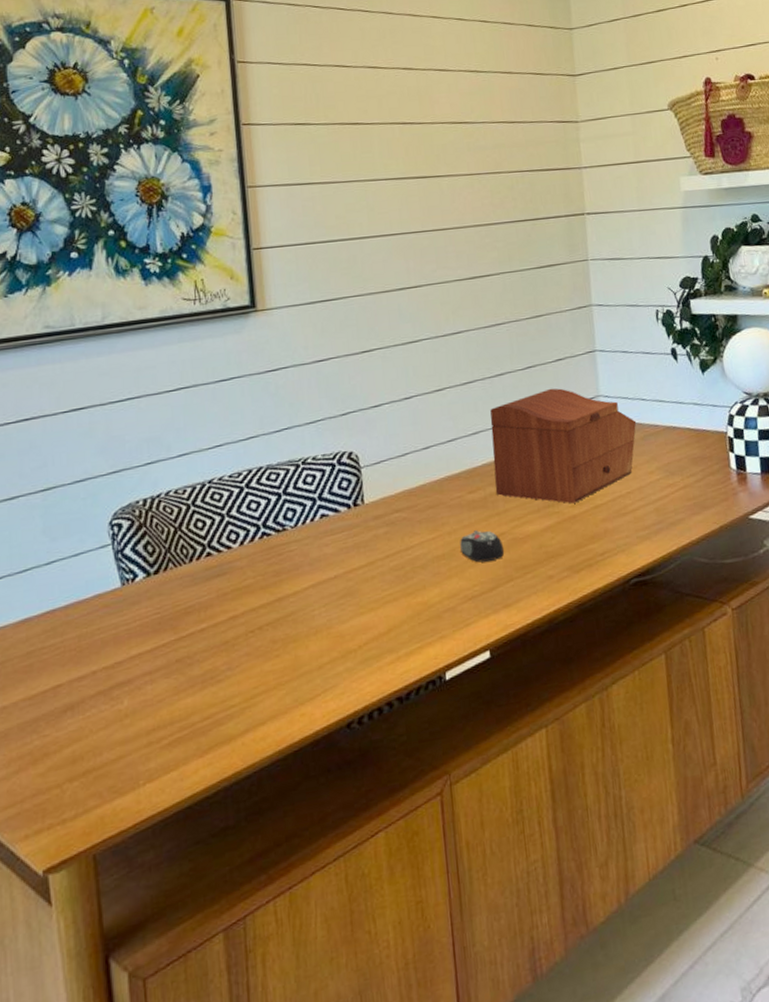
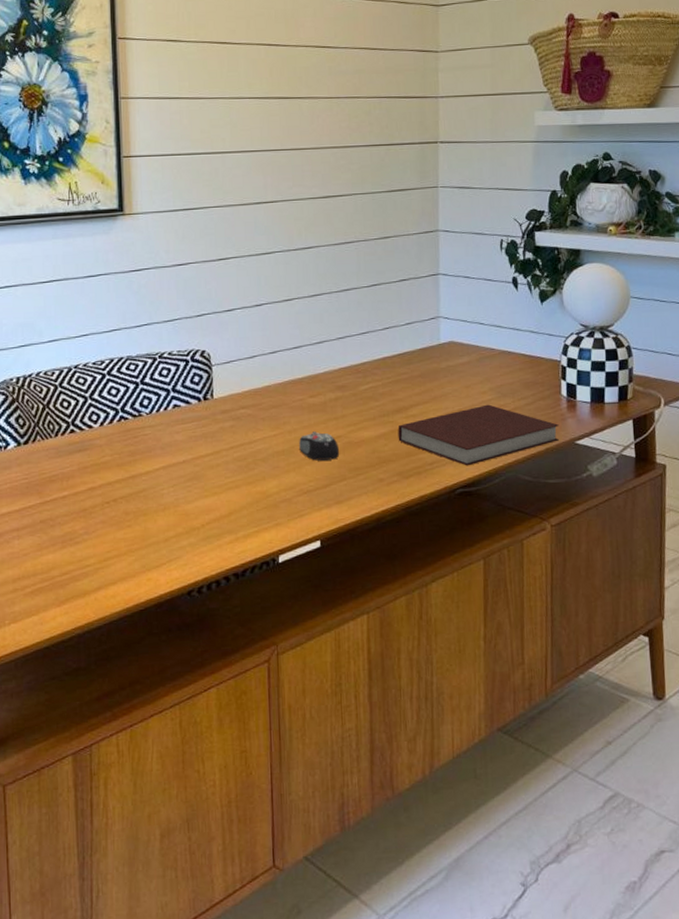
sewing box: present [490,388,637,504] -> none [334,306,473,415]
notebook: none [564,484,732,553] -> present [398,404,559,466]

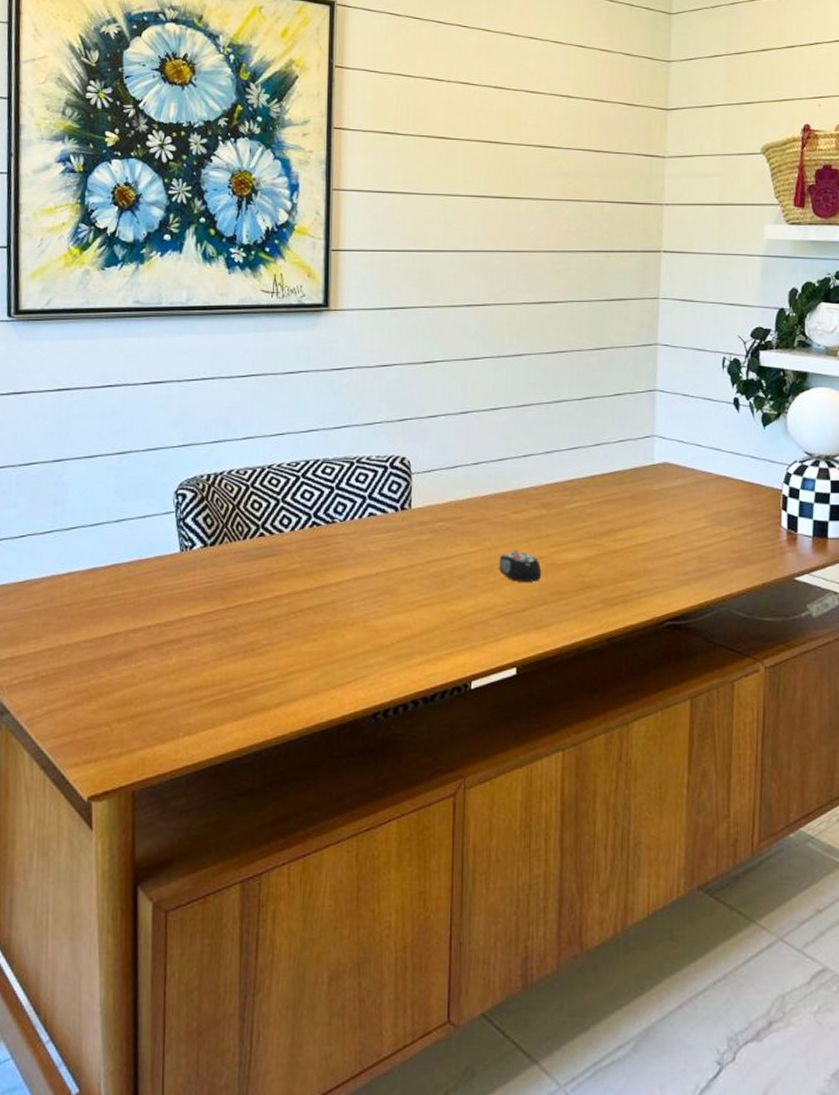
notebook: present [398,404,559,466] -> none [604,532,778,597]

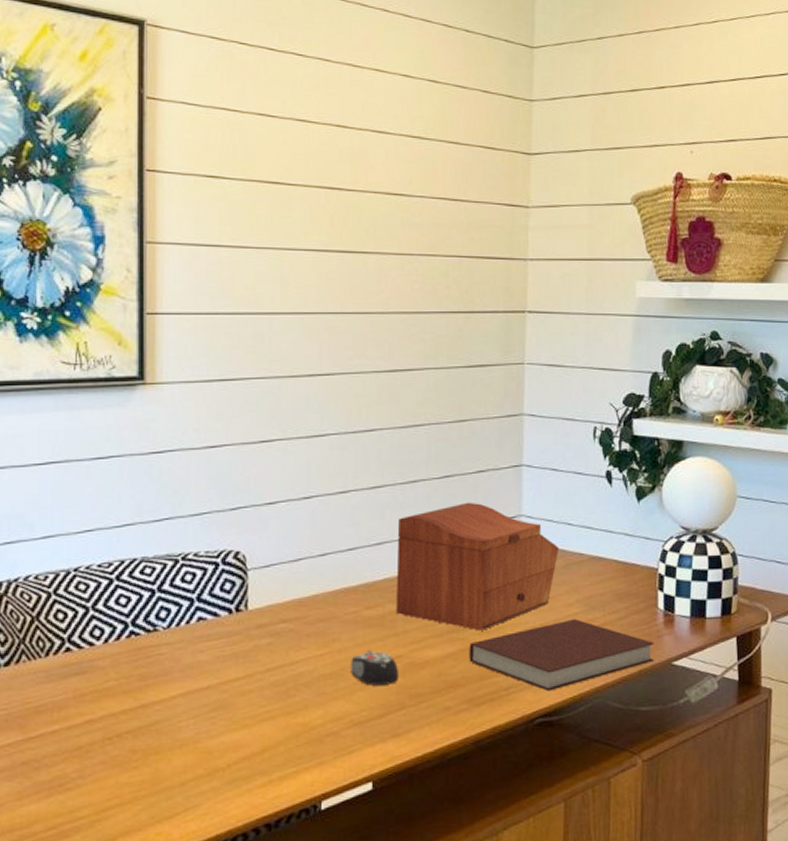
sewing box: none [539,421,689,538] -> present [395,502,560,631]
notebook: none [604,532,778,597] -> present [469,618,654,691]

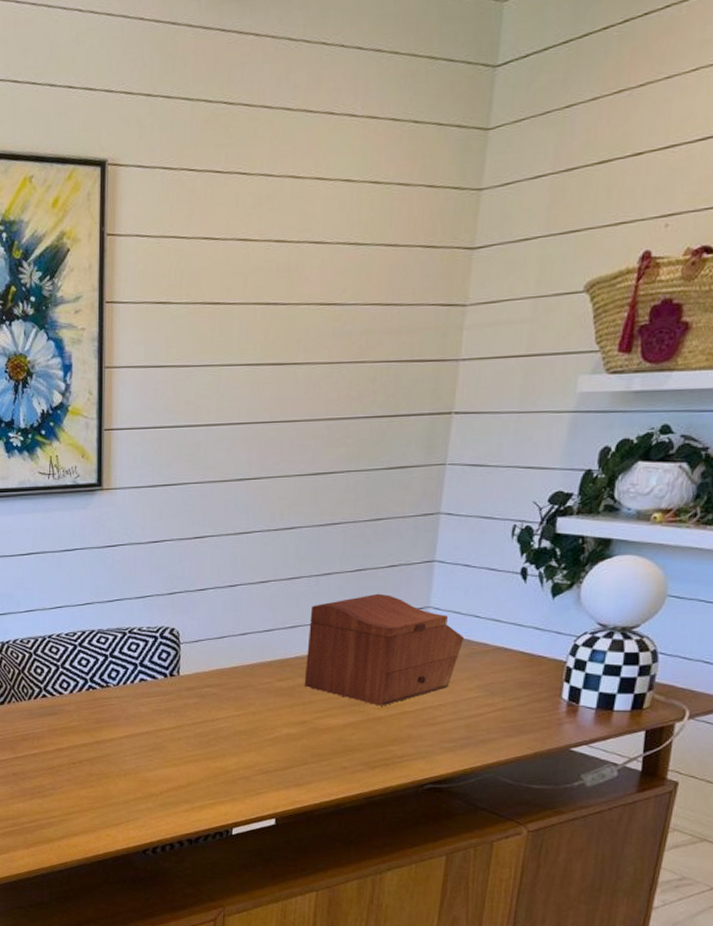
computer mouse: present [351,650,400,686] -> none [262,715,304,744]
notebook: present [469,618,654,691] -> none [367,702,554,763]

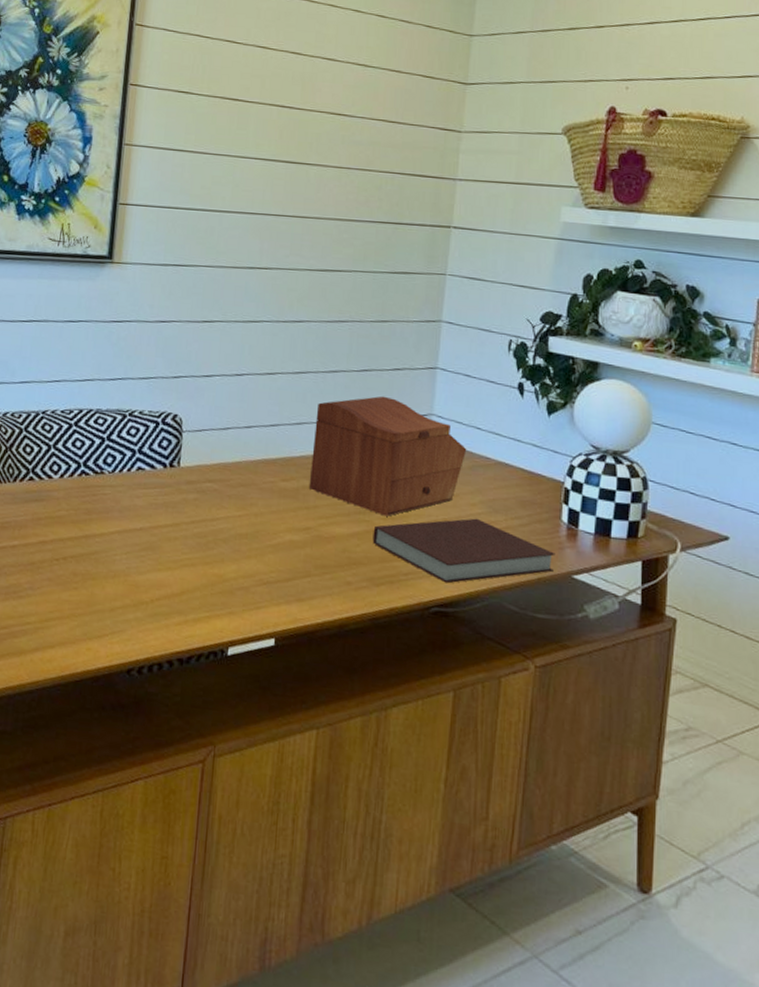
notebook: none [367,702,554,763] -> present [372,518,555,584]

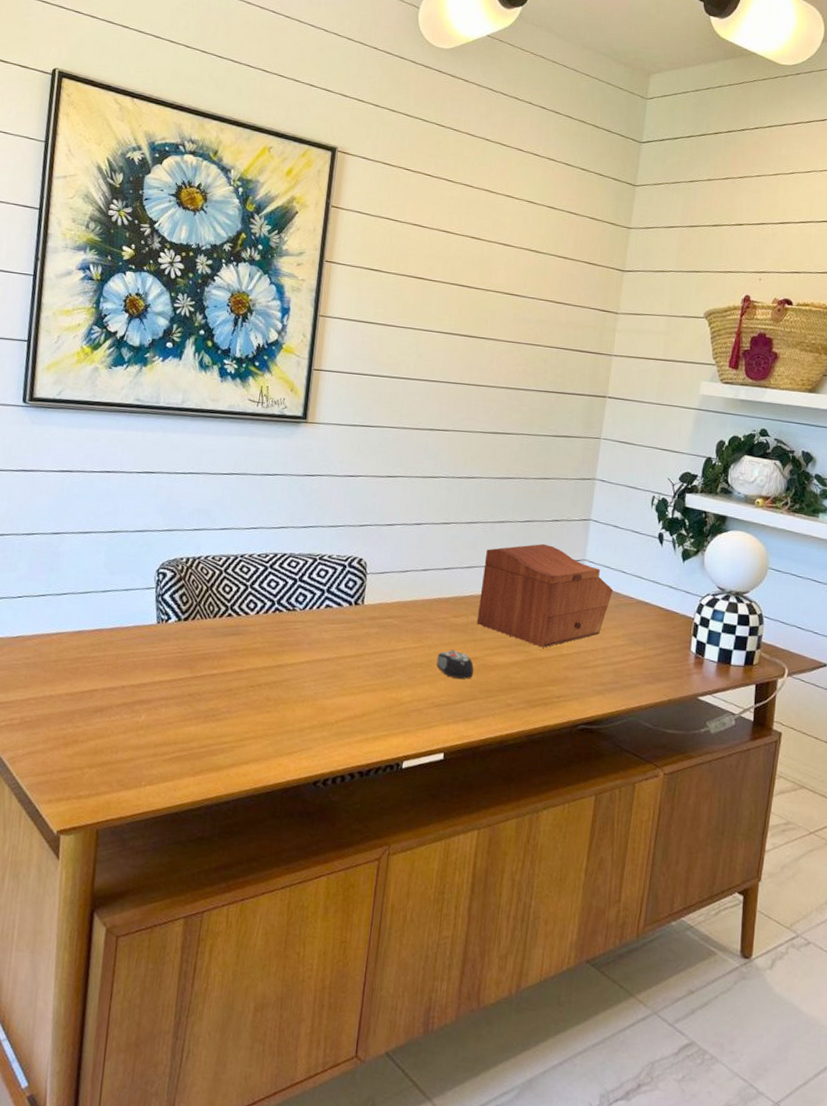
computer mouse: none [264,518,307,553] -> present [437,649,474,679]
notebook: present [372,518,555,584] -> none [530,649,684,705]

